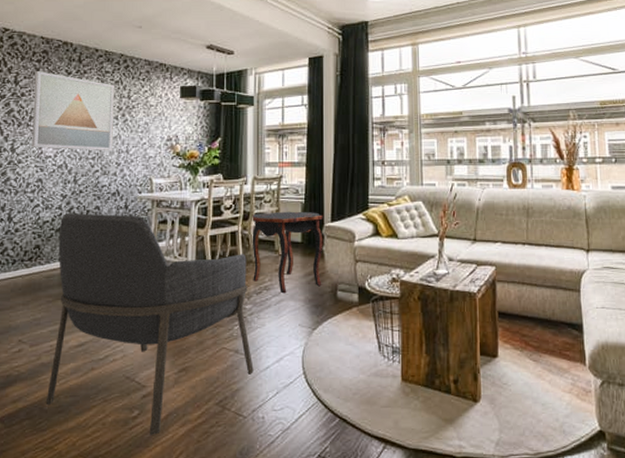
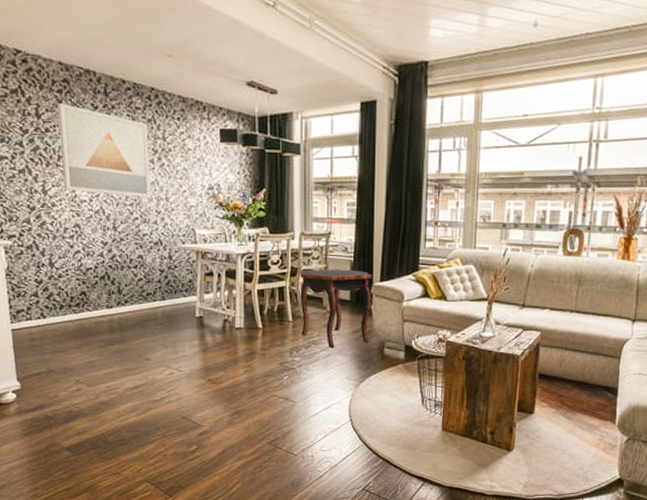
armchair: present [46,213,254,435] -> none [103,261,303,467]

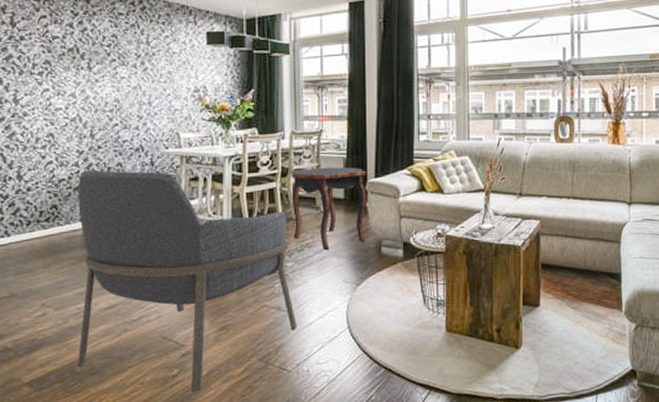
wall art: present [57,103,151,198] -> none [34,11,132,103]
armchair: none [103,261,303,467] -> present [77,170,297,392]

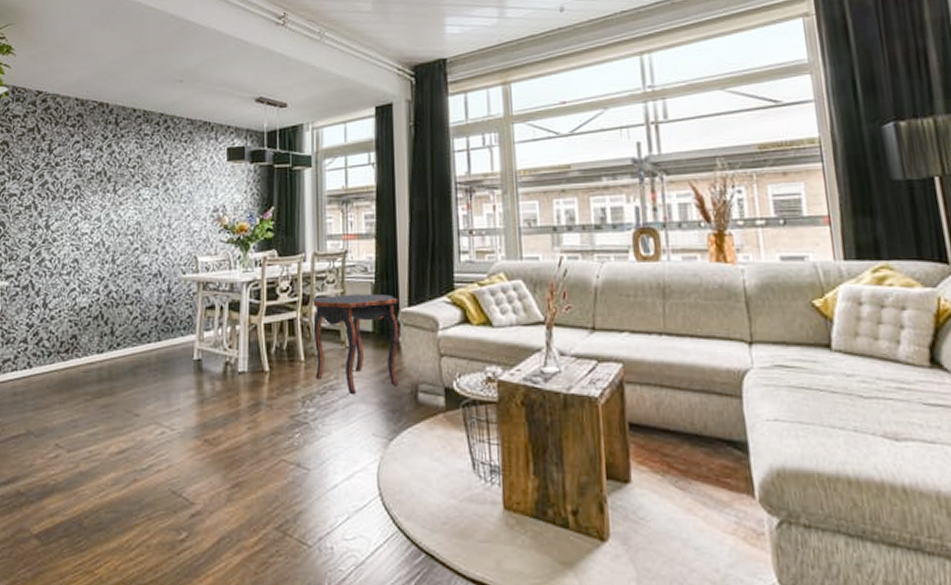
armchair: present [77,170,297,392] -> none [86,298,319,563]

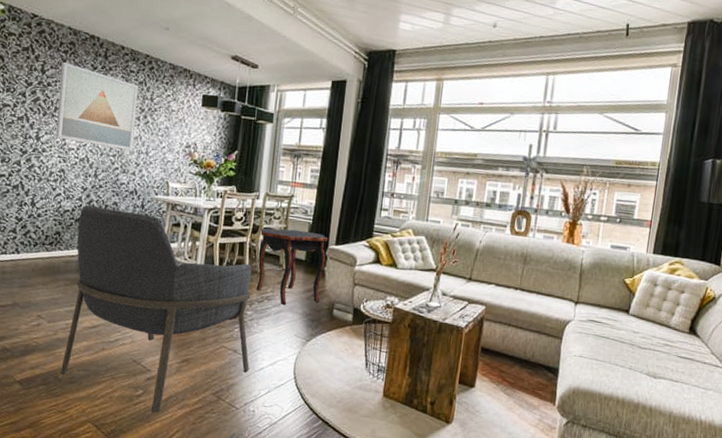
wall art: none [67,137,154,226] -> present [55,62,138,151]
armchair: none [86,298,319,563] -> present [61,205,252,413]

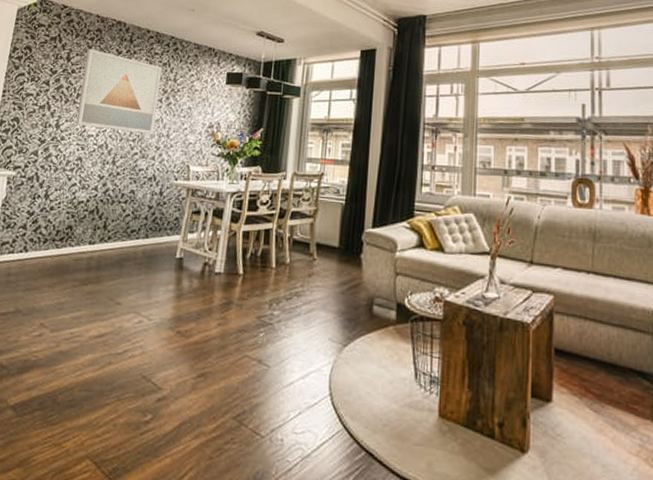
armchair: present [61,205,252,413] -> none [60,195,279,445]
side table: present [256,228,328,306] -> none [283,211,364,303]

